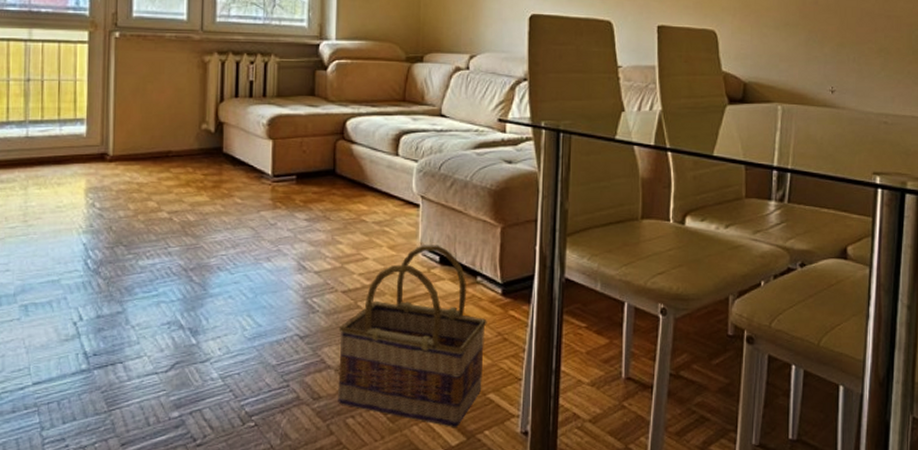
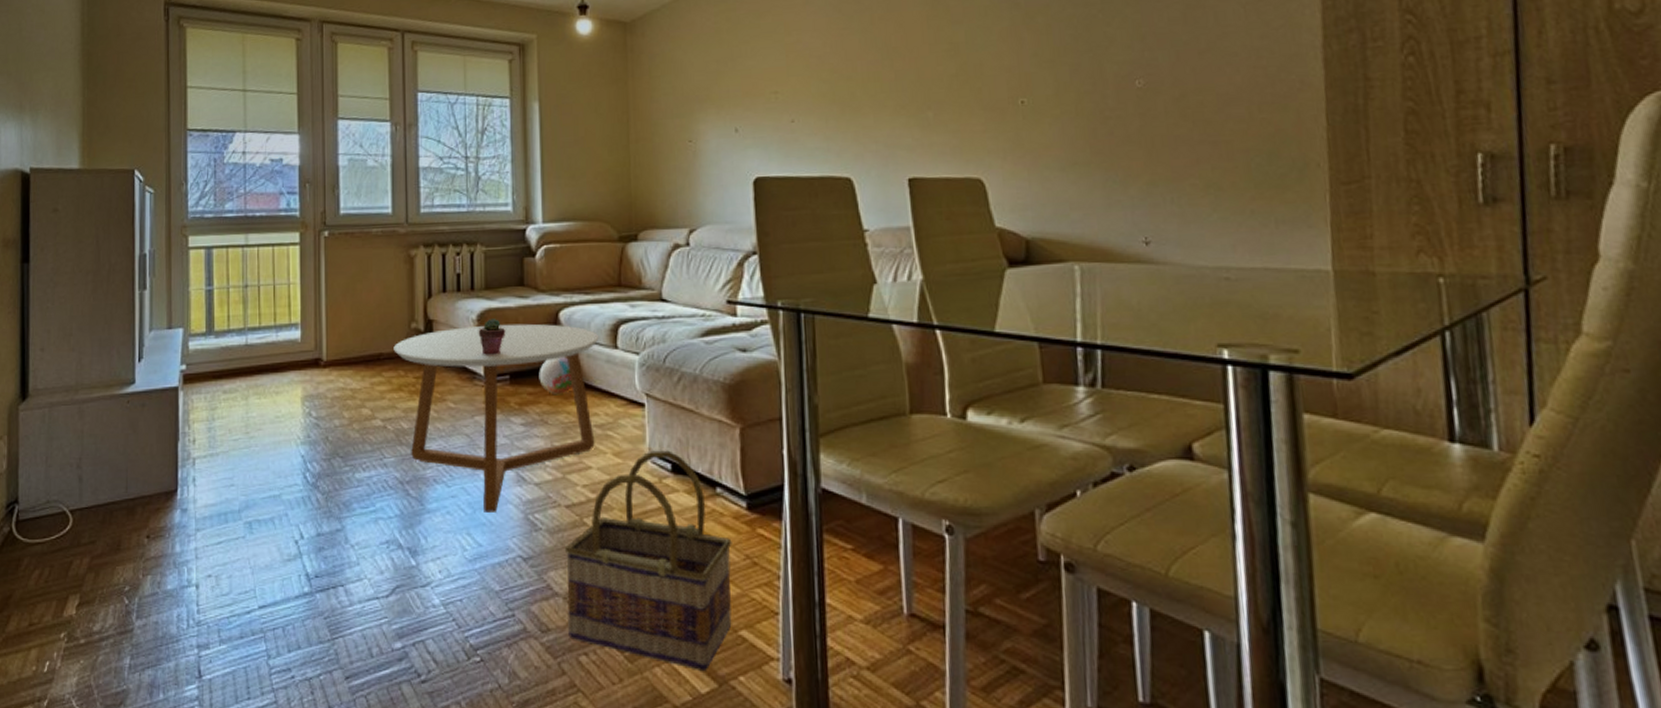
coffee table: none [183,129,383,297] -> present [393,323,599,512]
potted succulent: none [268,124,295,157] -> present [478,319,506,355]
ball: none [324,161,355,194] -> present [539,357,573,394]

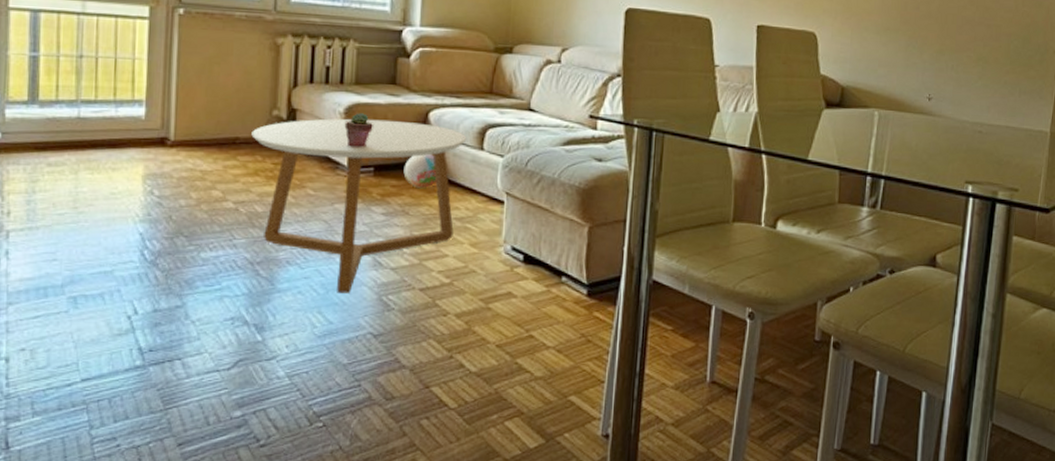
basket: present [564,450,732,671] -> none [412,243,571,429]

